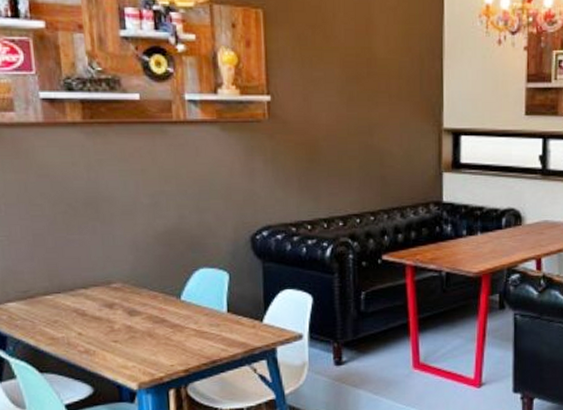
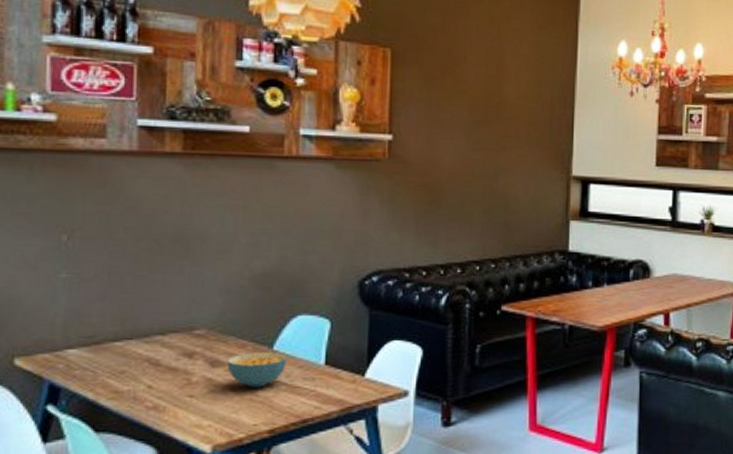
cereal bowl: none [142,302,194,334] -> present [226,352,287,388]

